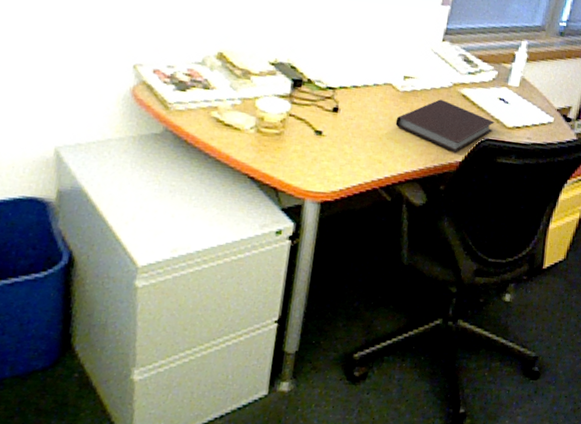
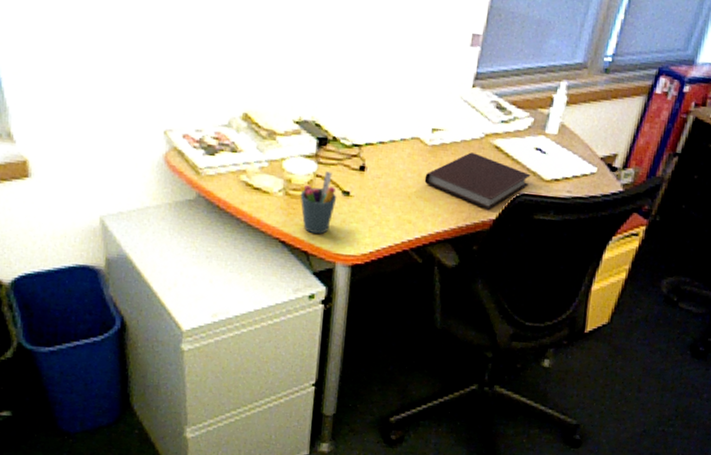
pen holder: none [272,110,310,171] -> present [300,170,337,234]

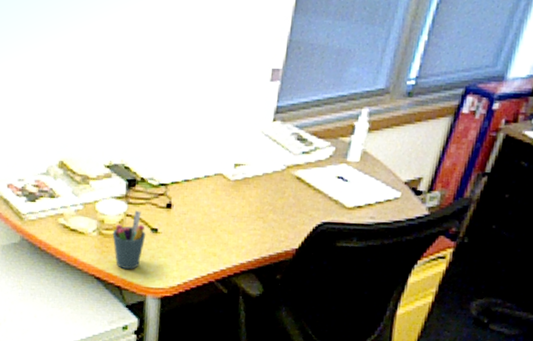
notebook: present [424,152,531,210] -> none [228,185,333,239]

